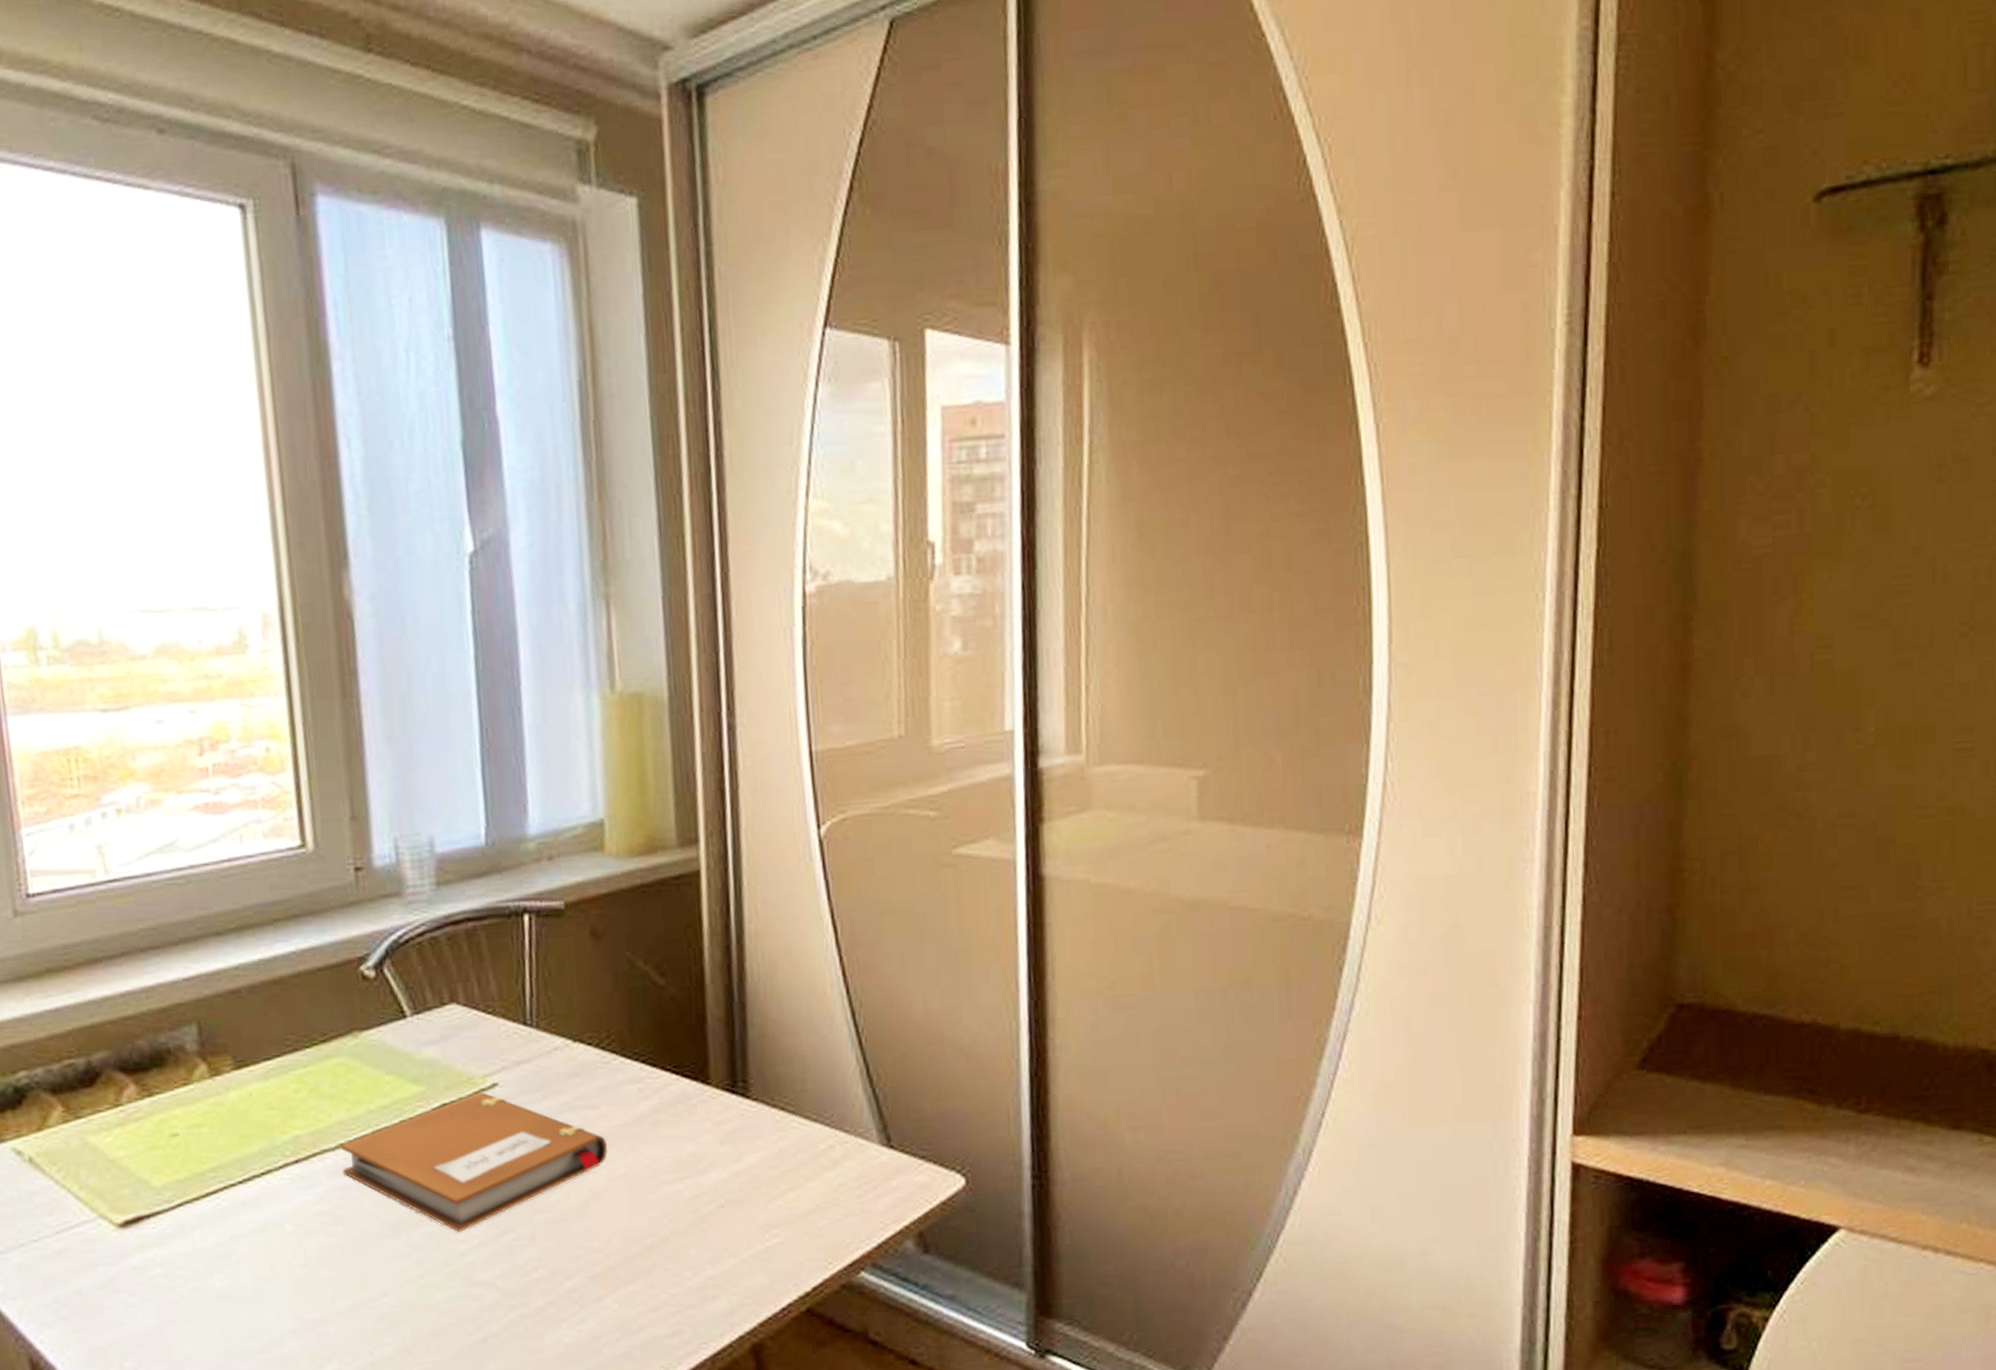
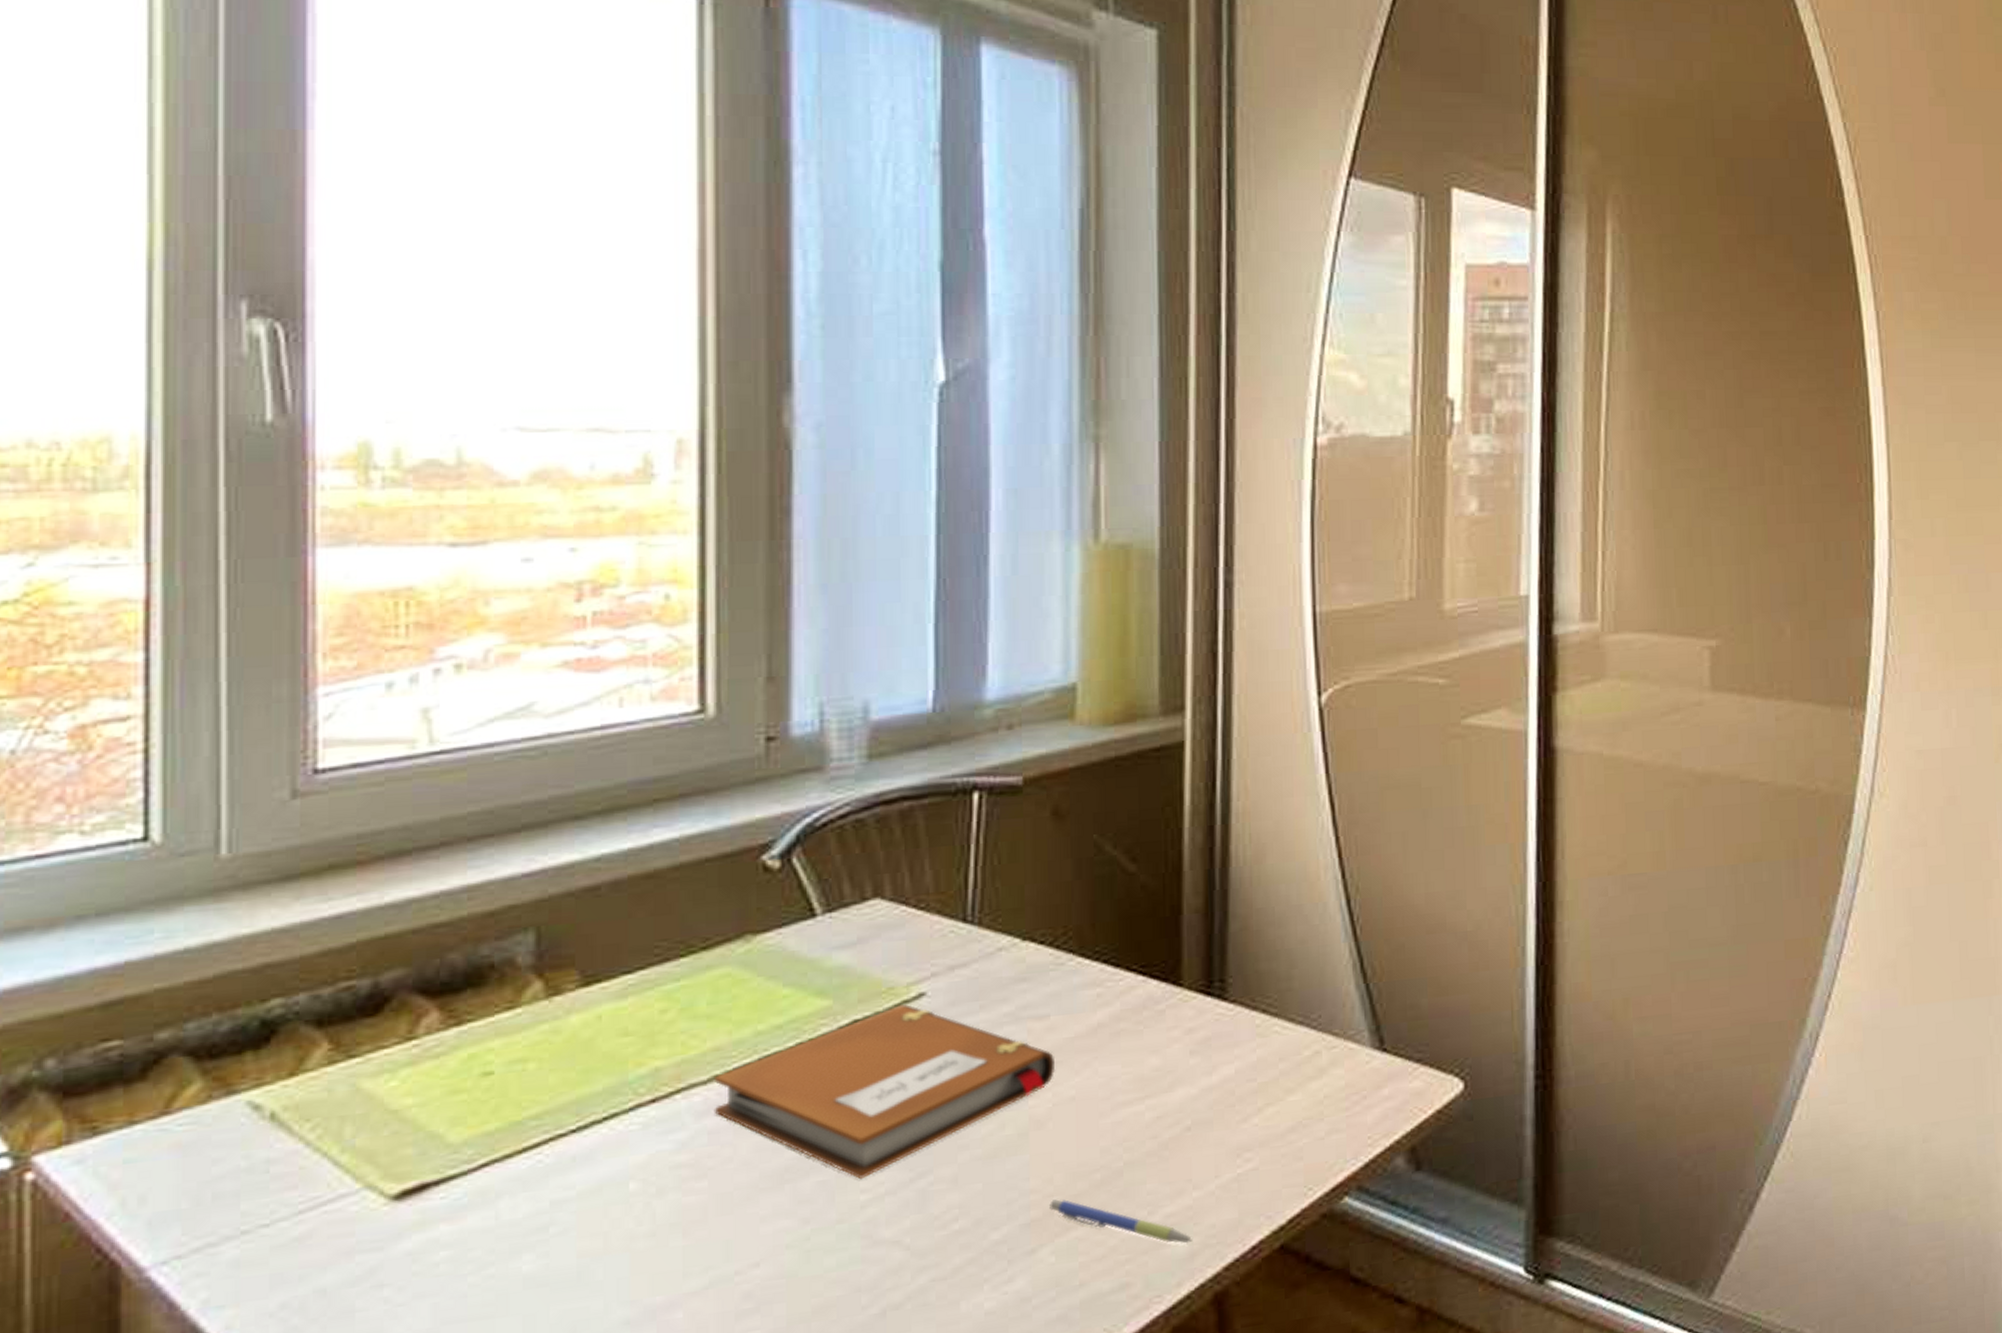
pen: none [610,1258,731,1302] -> present [1049,1199,1192,1244]

